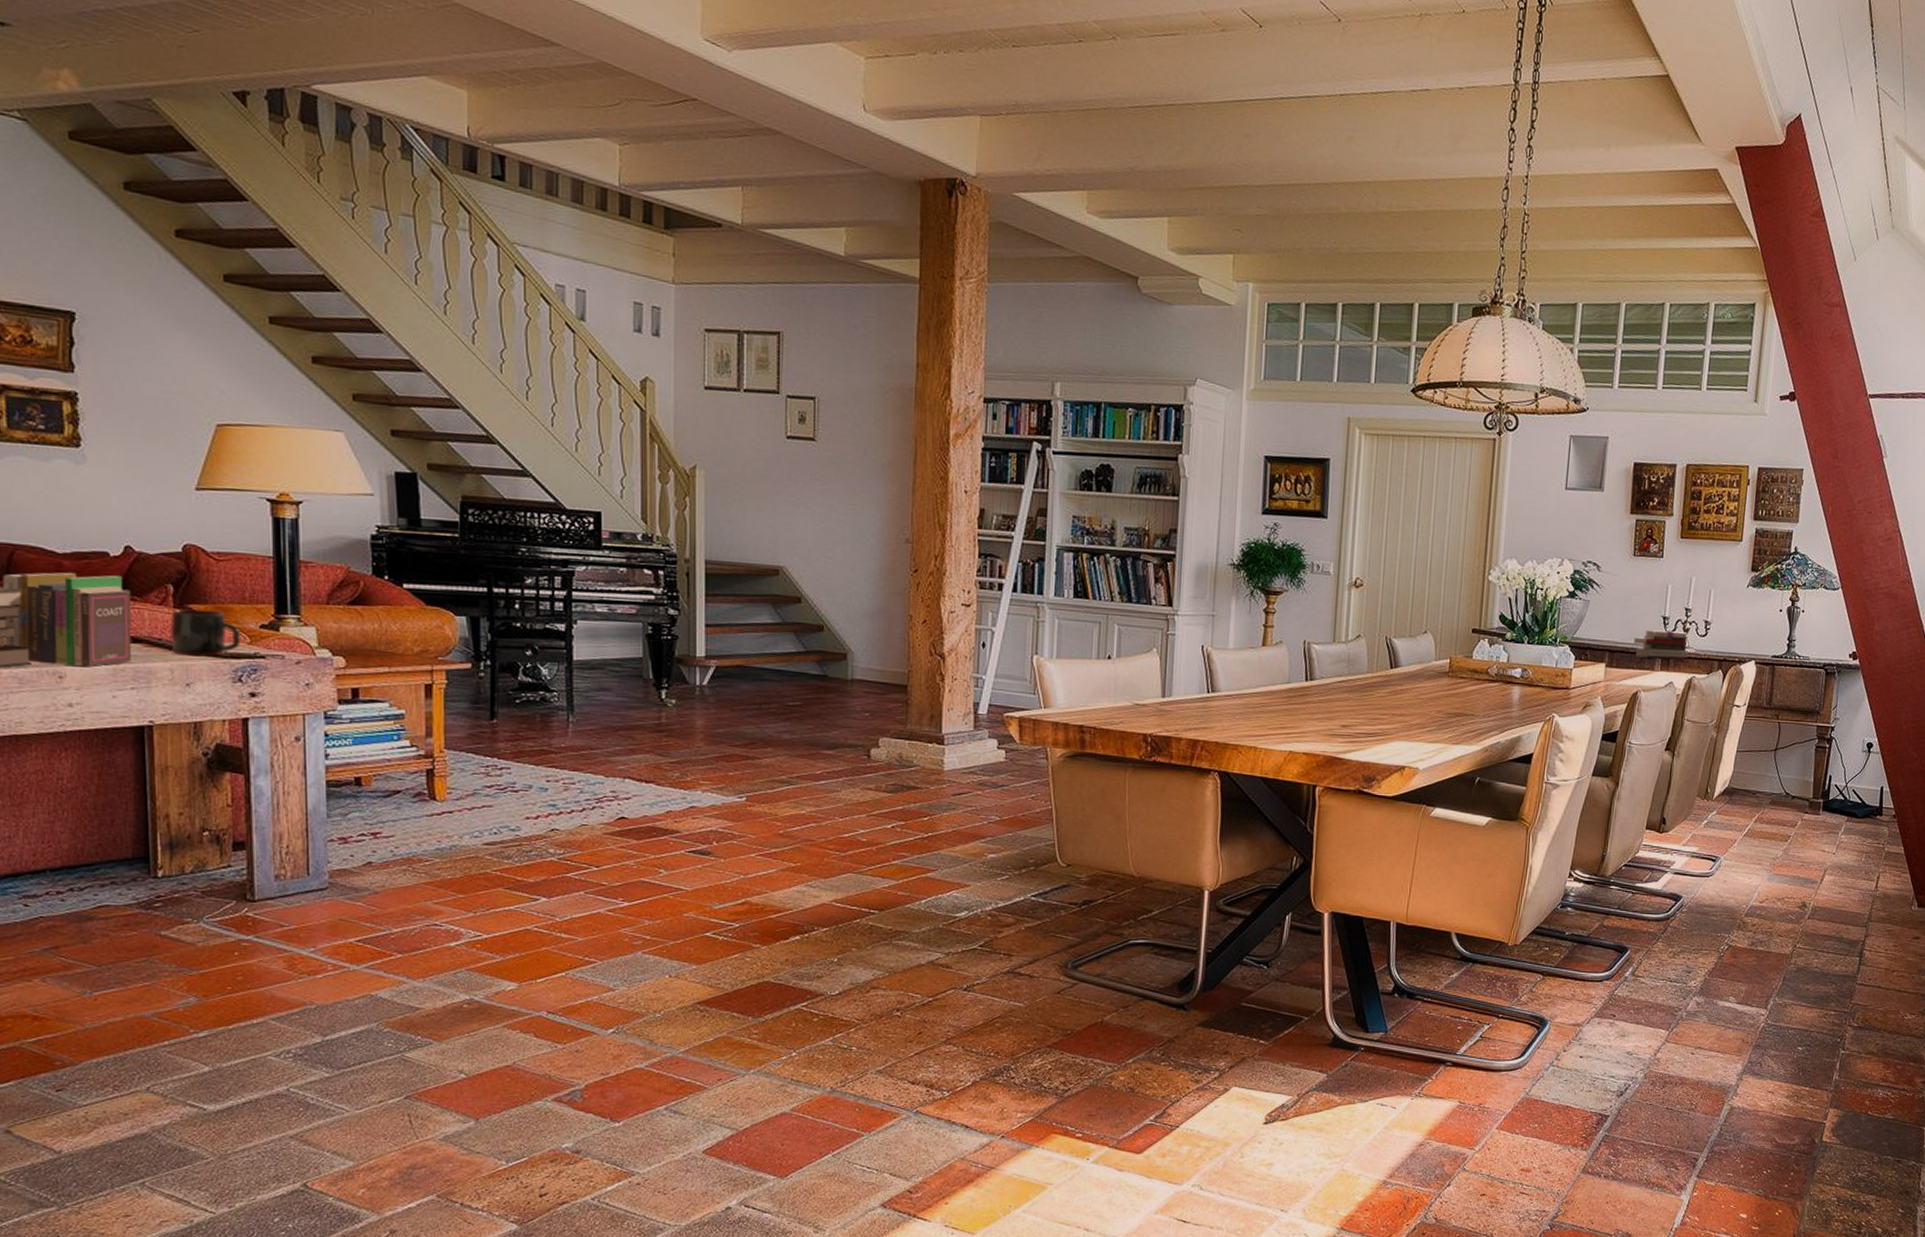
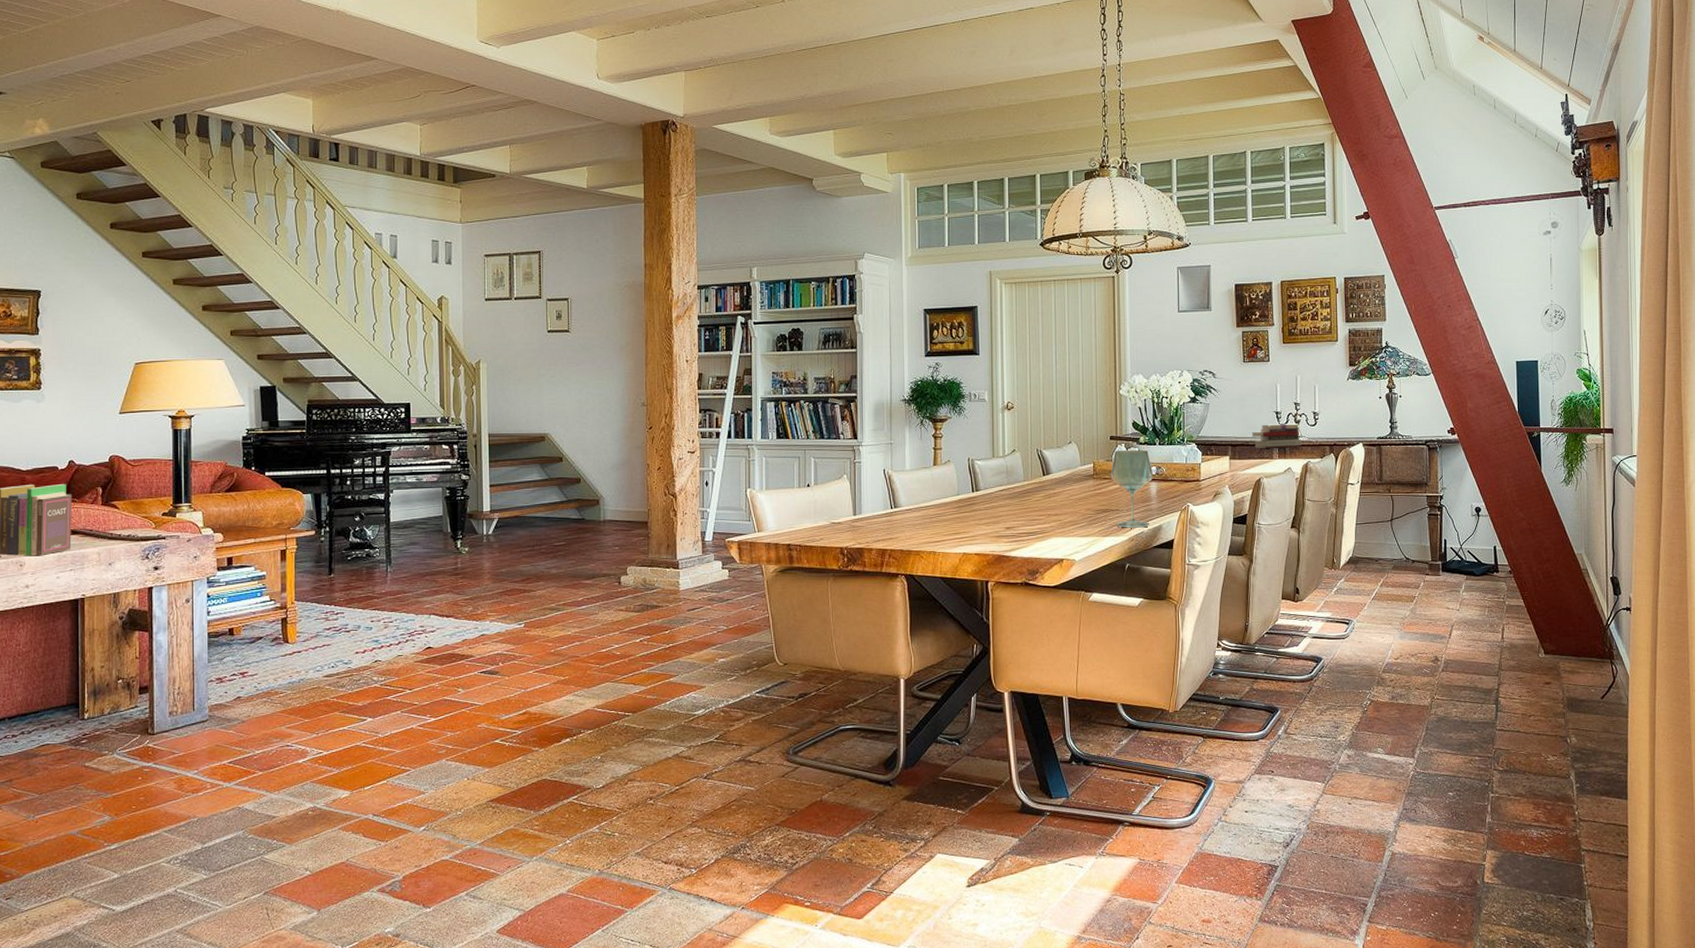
mug: present [170,608,240,657] -> none [99,505,148,542]
wine glass: none [1468,646,1518,738] -> present [1110,450,1154,528]

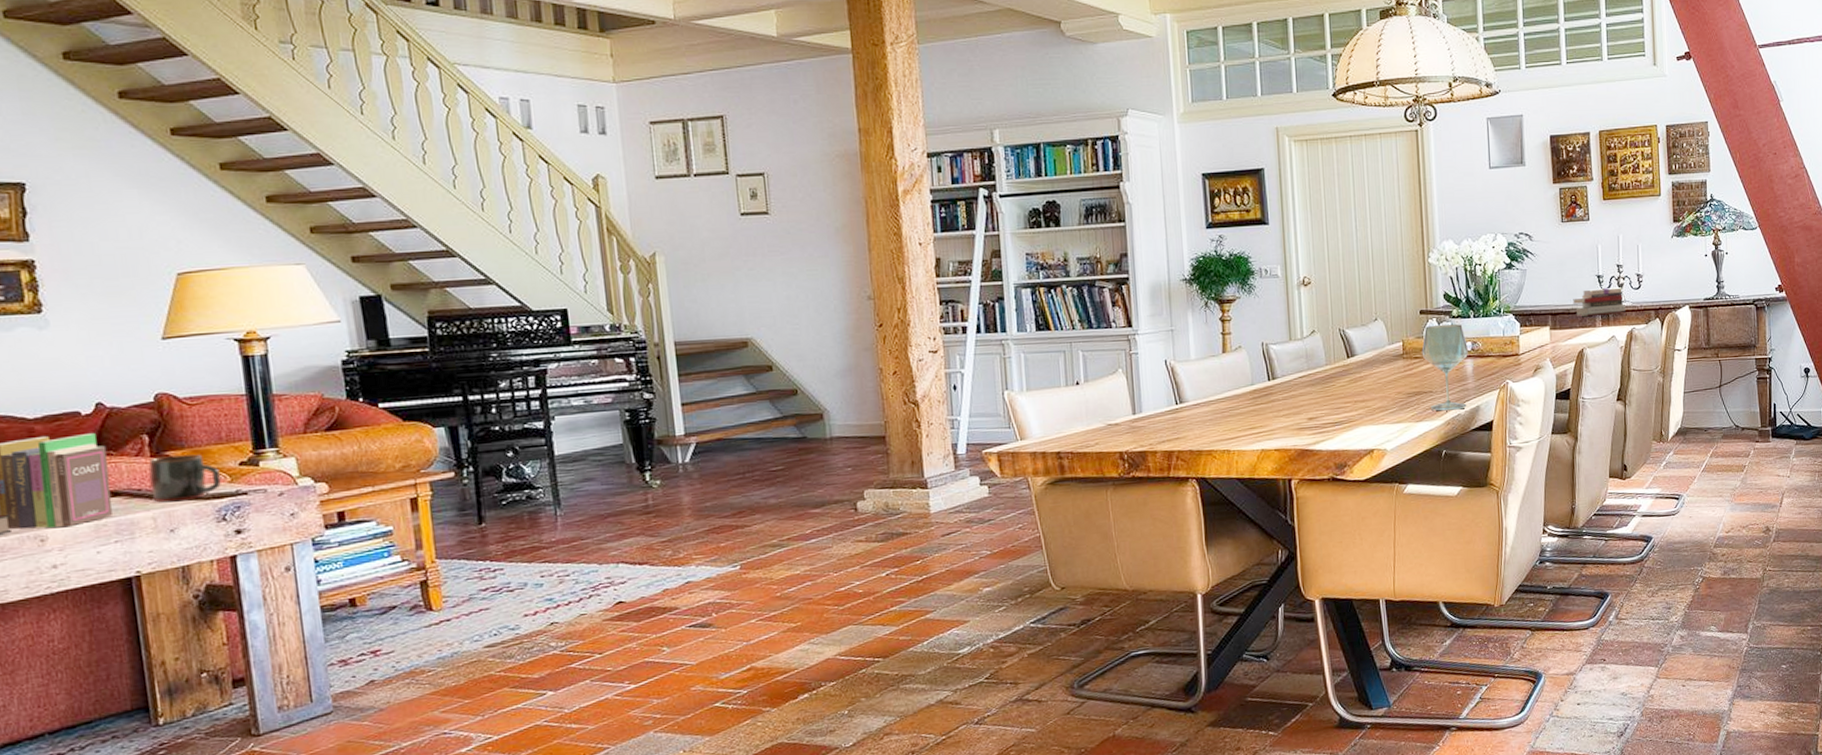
mug: none [99,505,148,542] -> present [148,454,221,503]

